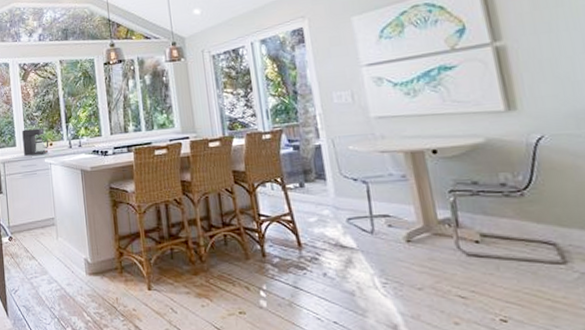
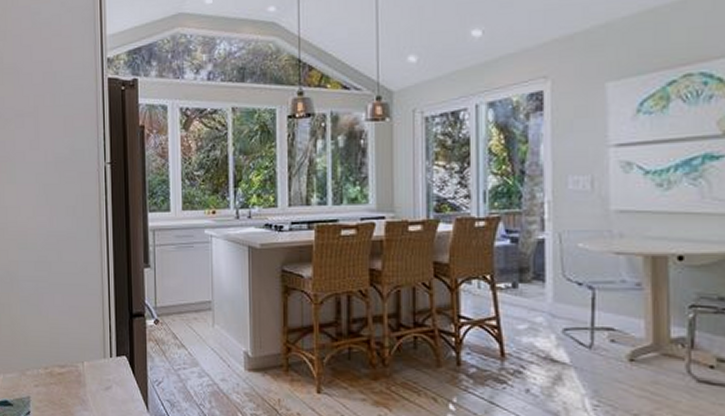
coffee maker: present [22,128,49,156] -> none [179,191,212,224]

